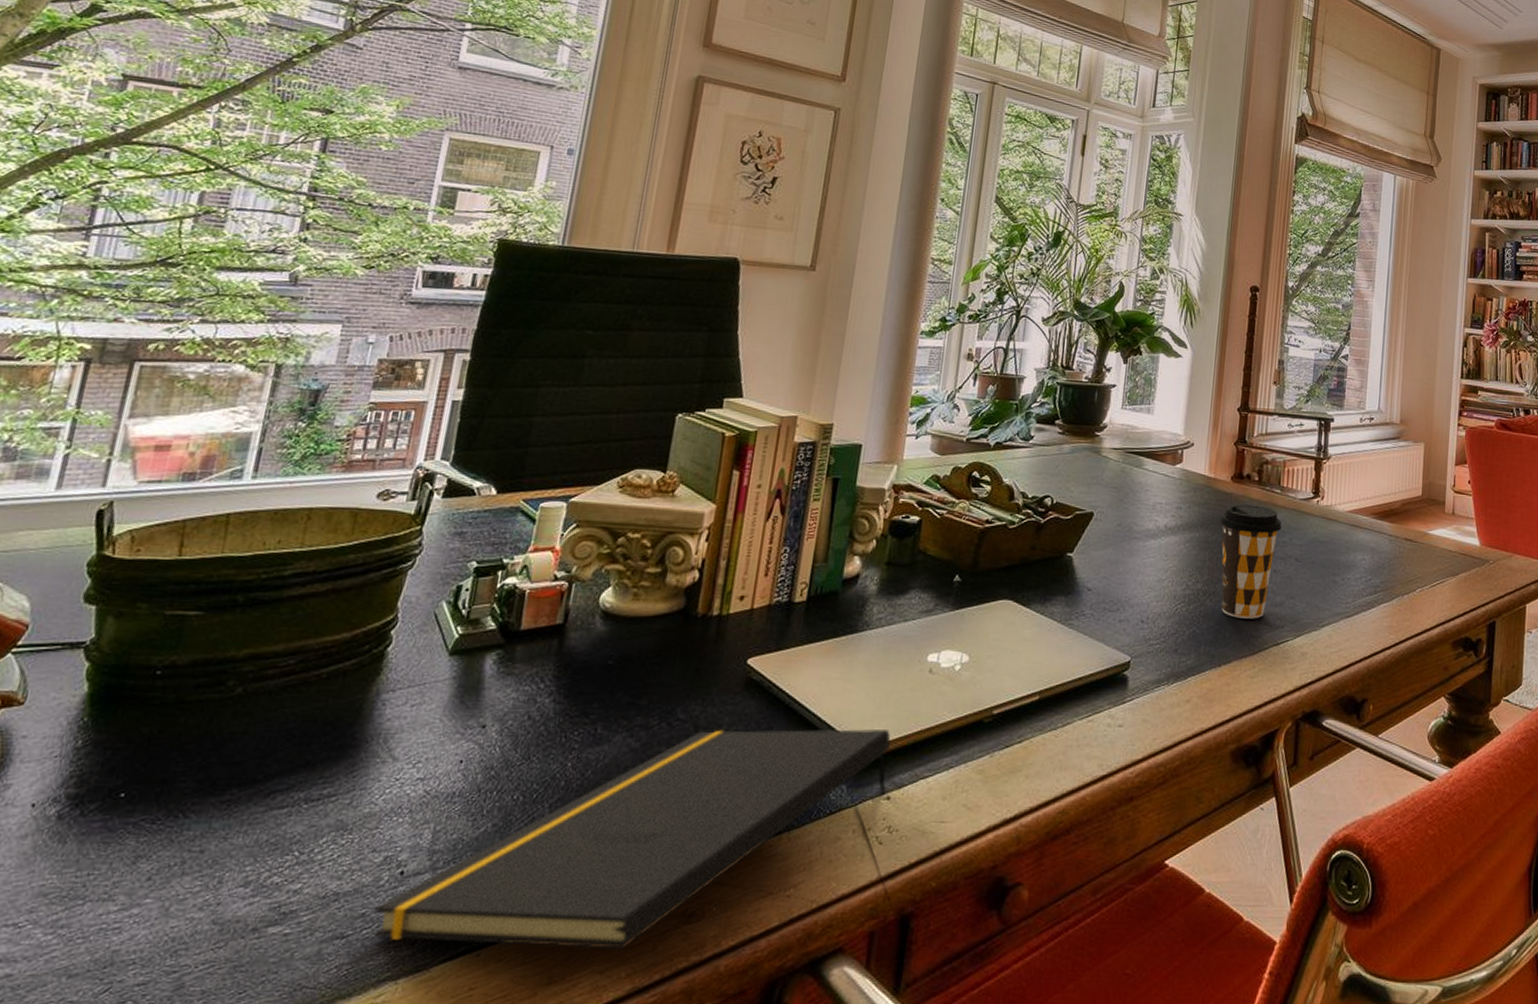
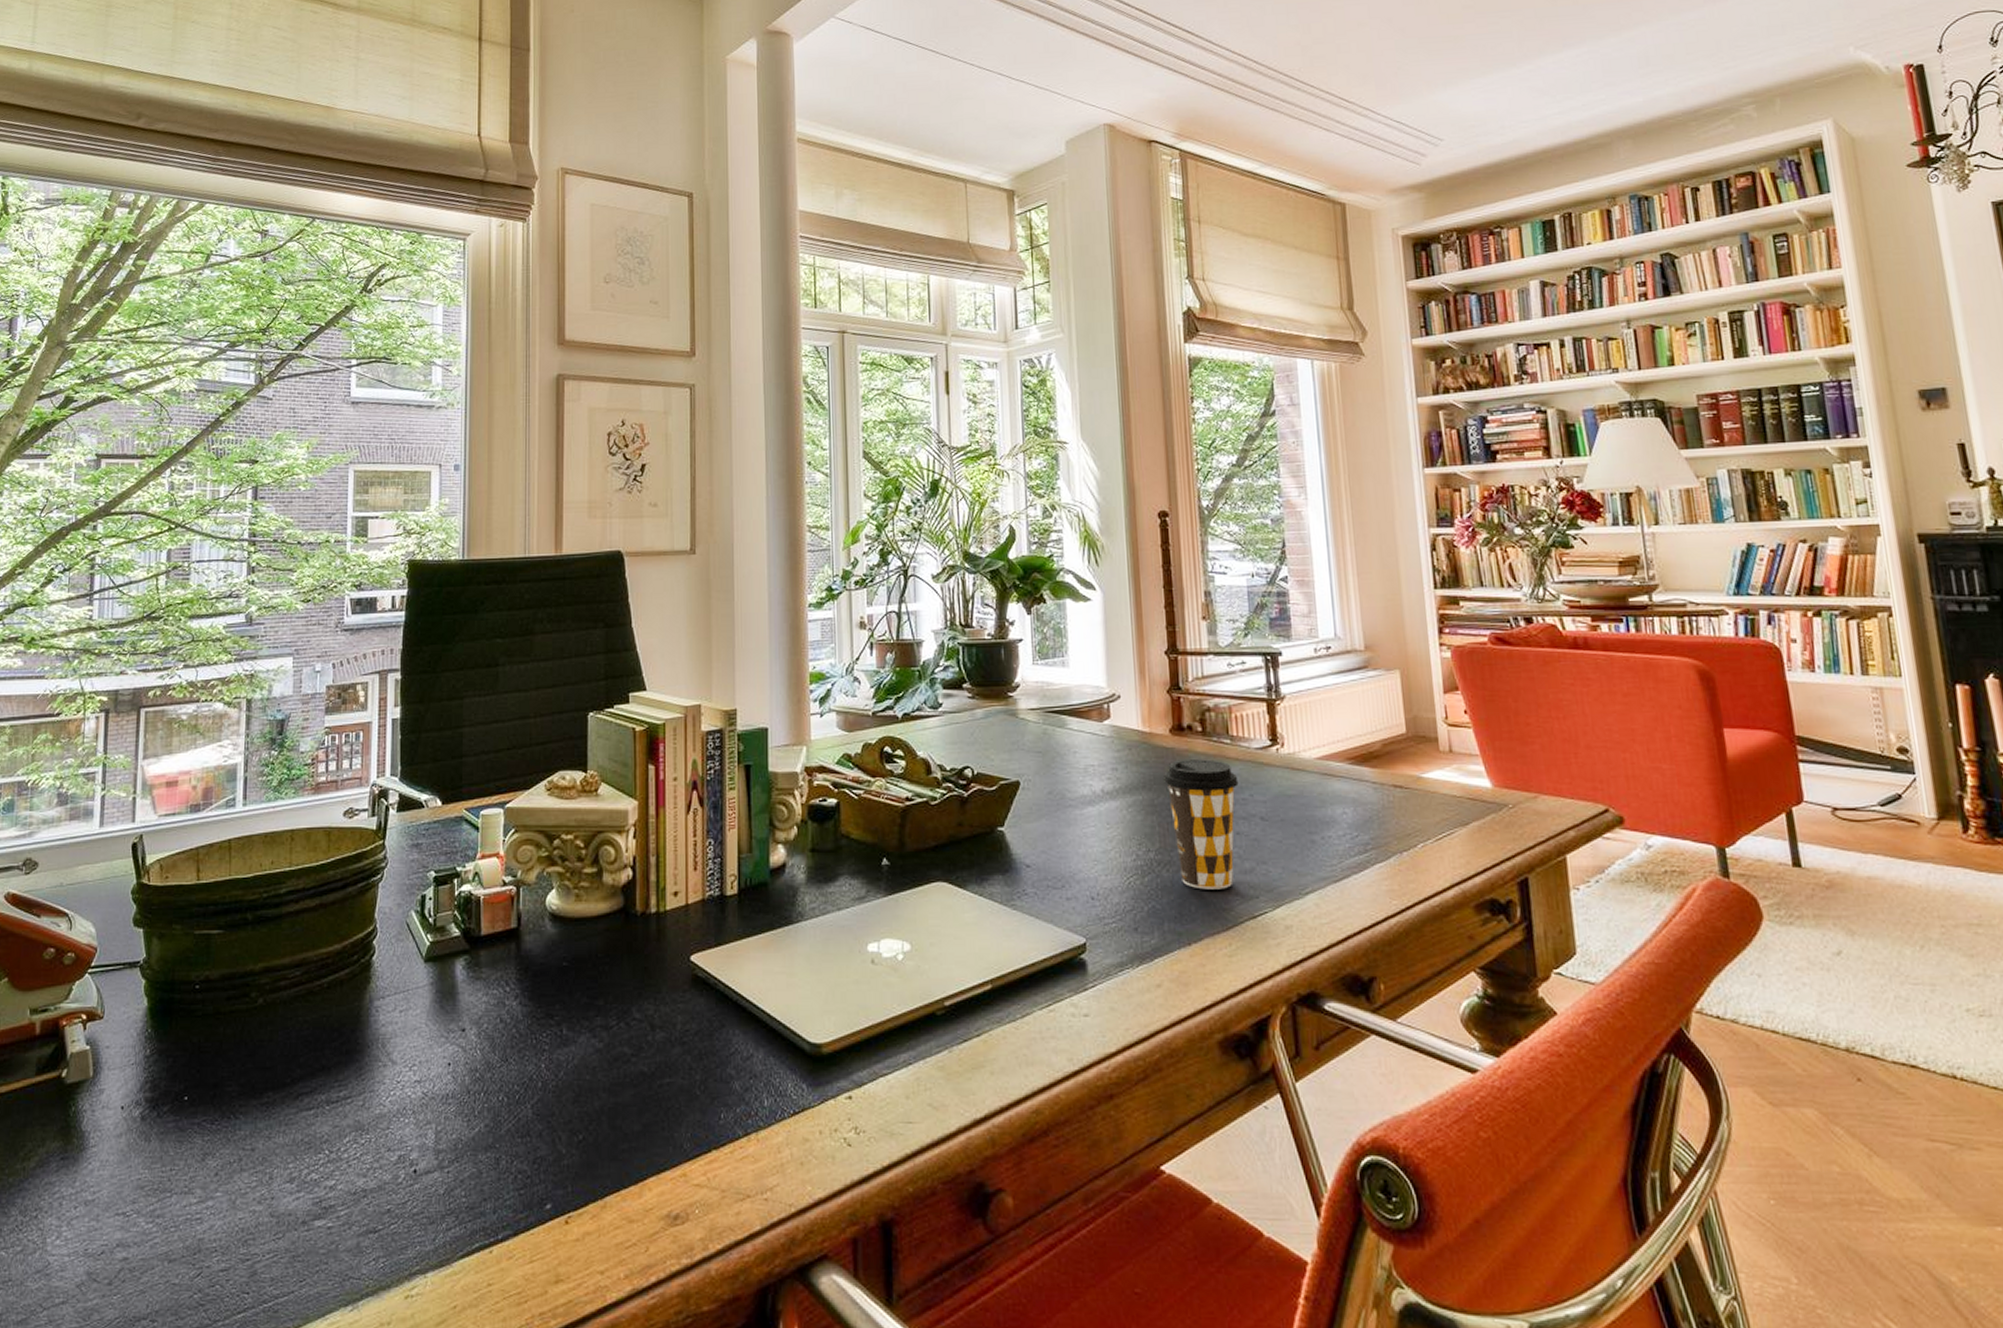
notepad: present [373,729,891,949] -> none [398,1025,846,1250]

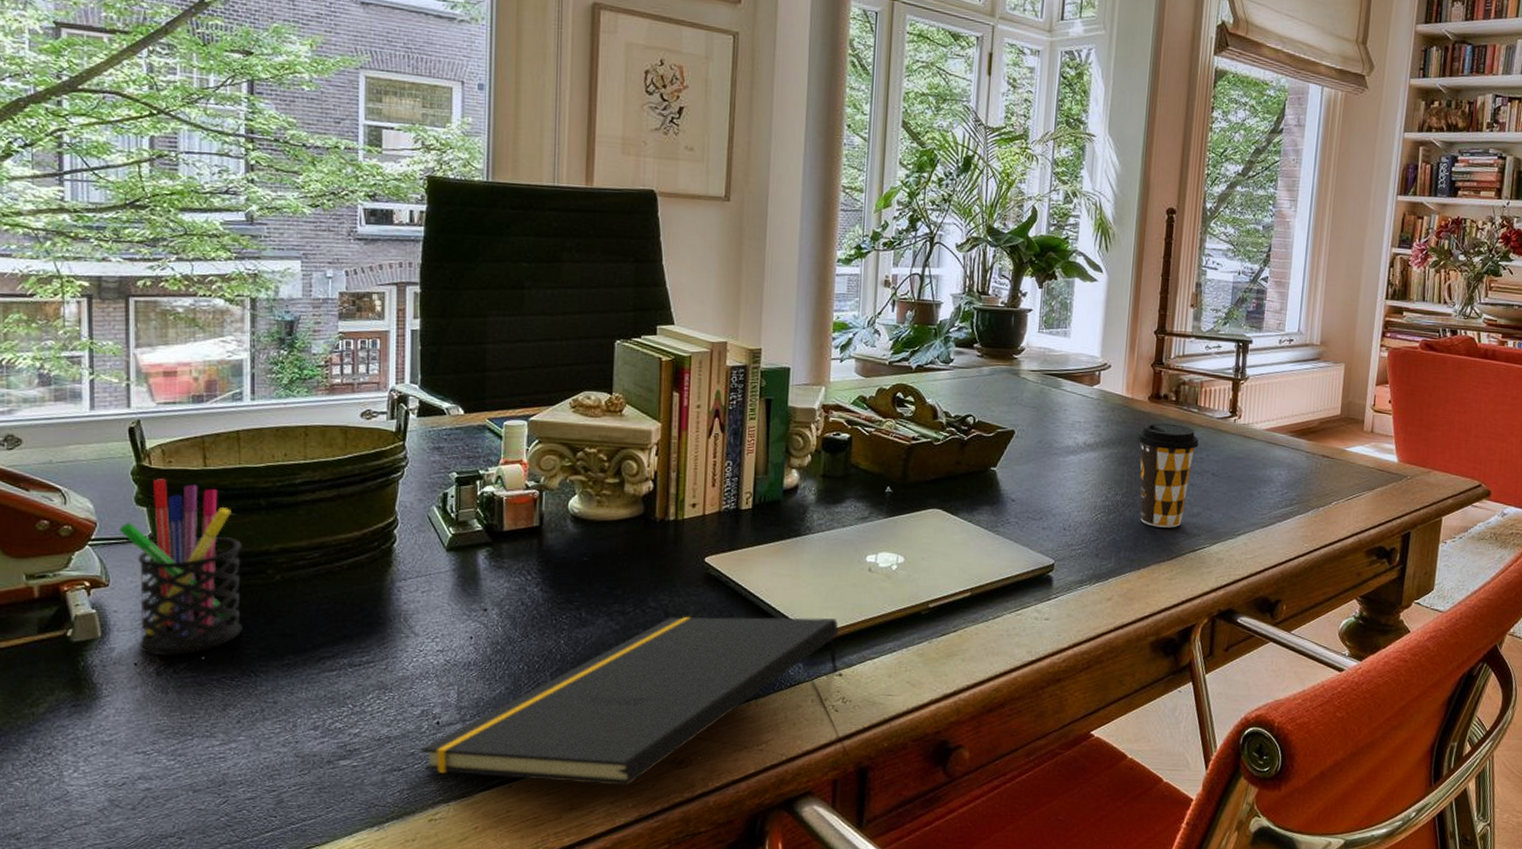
pen holder: none [117,896,228,1098] -> present [119,479,242,657]
notepad: none [398,1025,846,1250] -> present [421,616,839,786]

